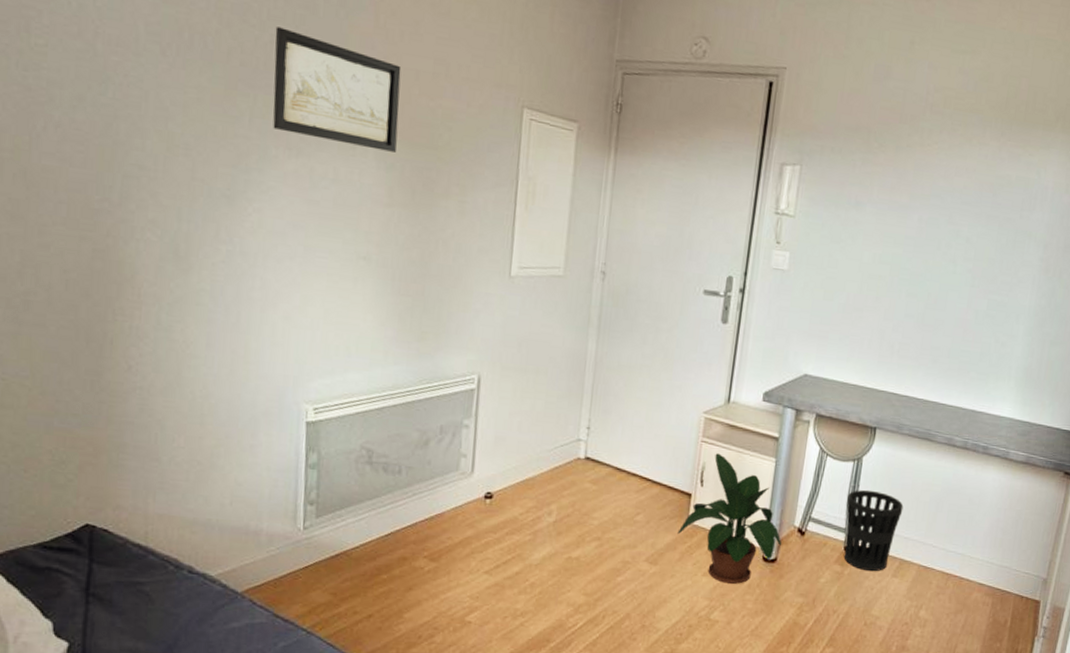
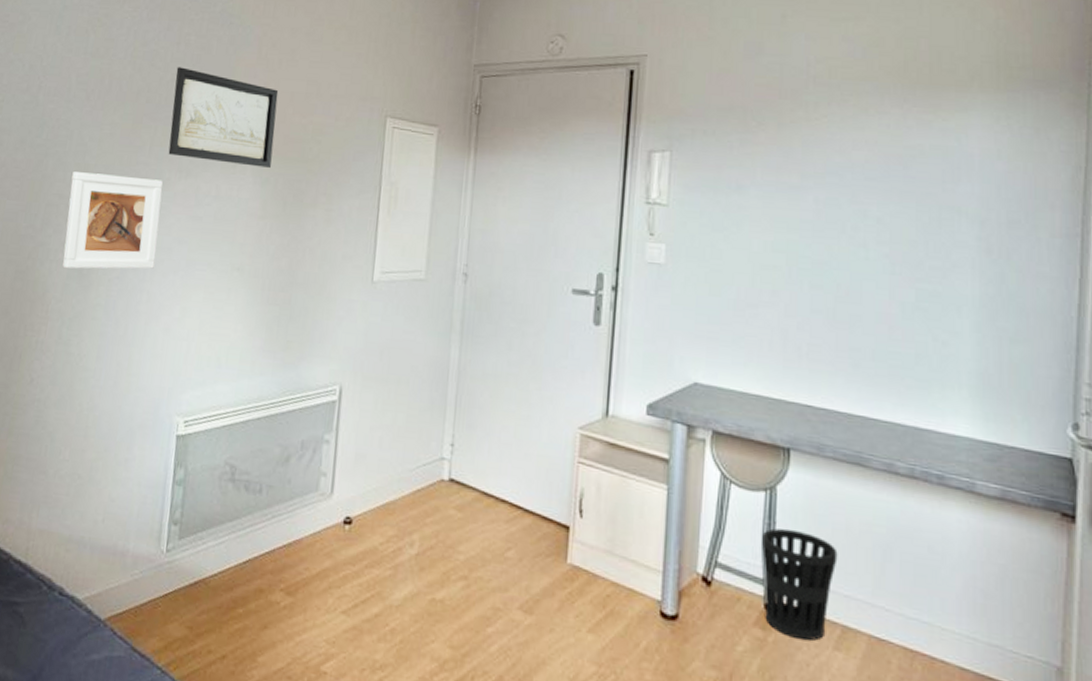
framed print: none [152,140,270,254] -> present [62,172,163,269]
potted plant: present [677,453,781,584] -> none [555,477,682,646]

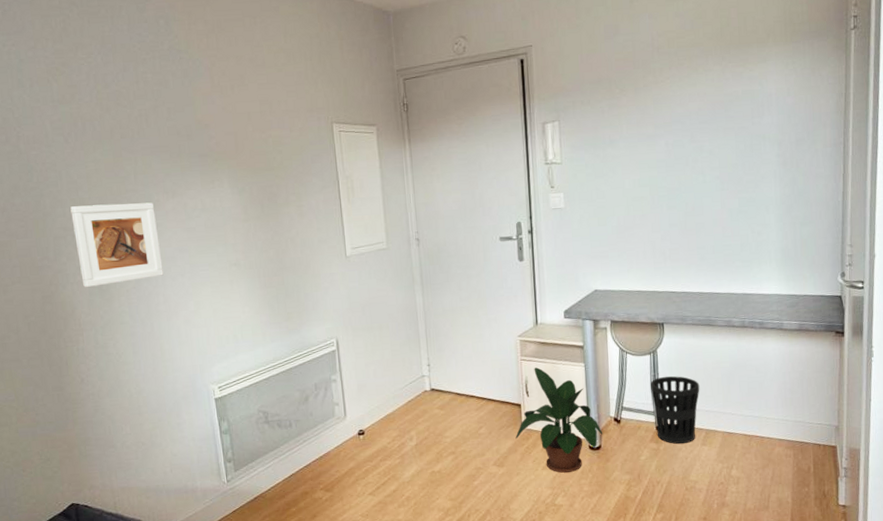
wall art: present [168,67,279,168] -> none [141,103,244,181]
potted plant: none [555,477,682,646] -> present [515,367,602,473]

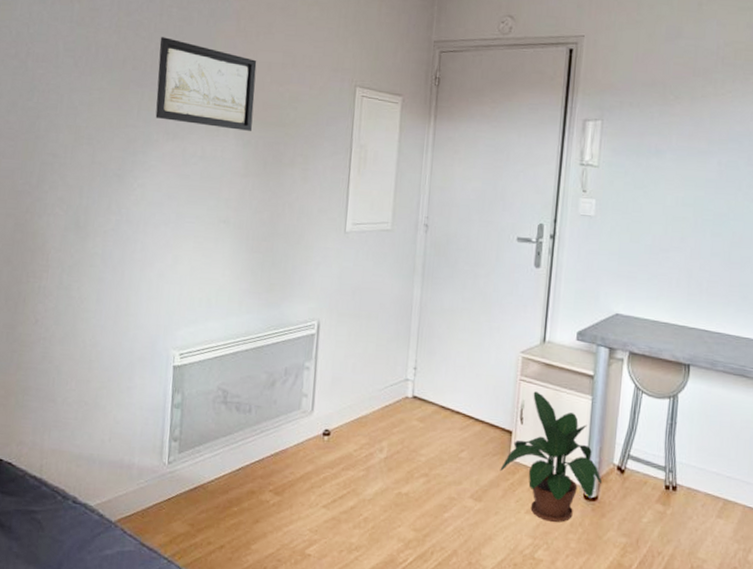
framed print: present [70,202,164,288] -> none [60,133,152,222]
wall art: none [141,103,244,181] -> present [155,37,257,131]
wastebasket: present [651,376,700,444] -> none [665,427,723,512]

